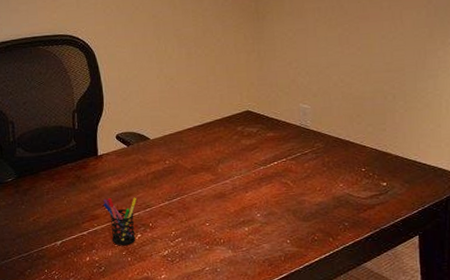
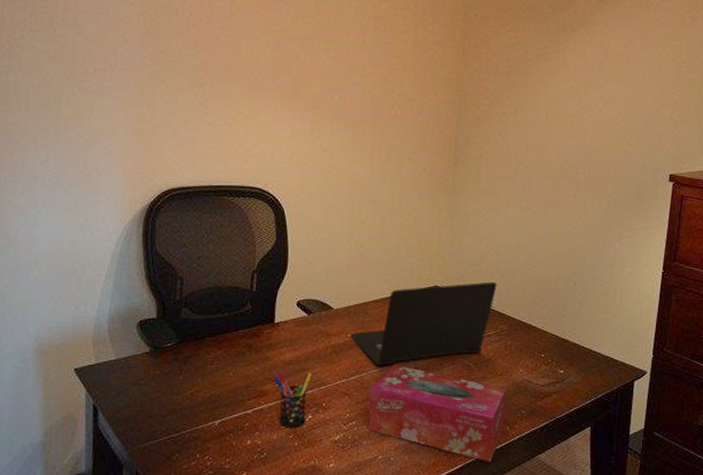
laptop: none [169,102,310,188] -> present [351,281,497,365]
tissue box: none [192,187,328,271] -> present [368,365,506,463]

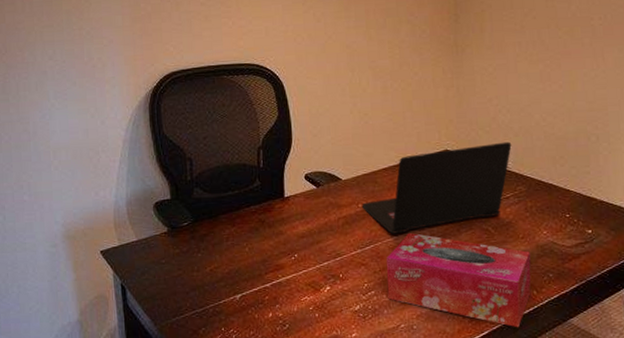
pen holder: present [273,371,313,428] -> none [289,244,327,300]

